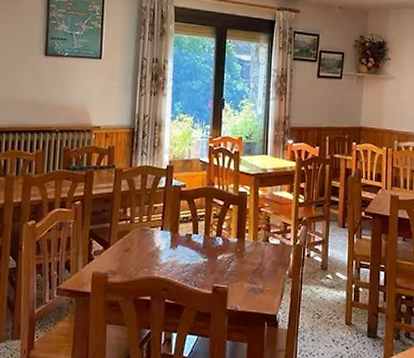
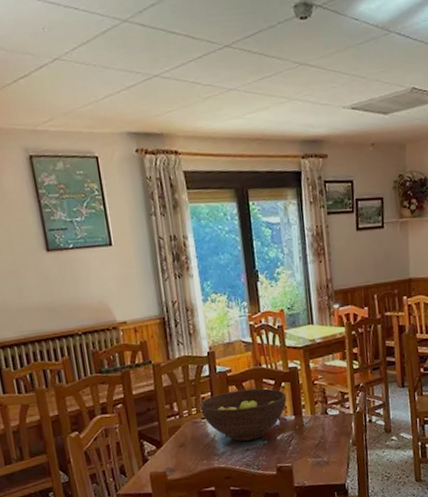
fruit bowl: none [151,205,233,256] -> present [199,388,287,442]

